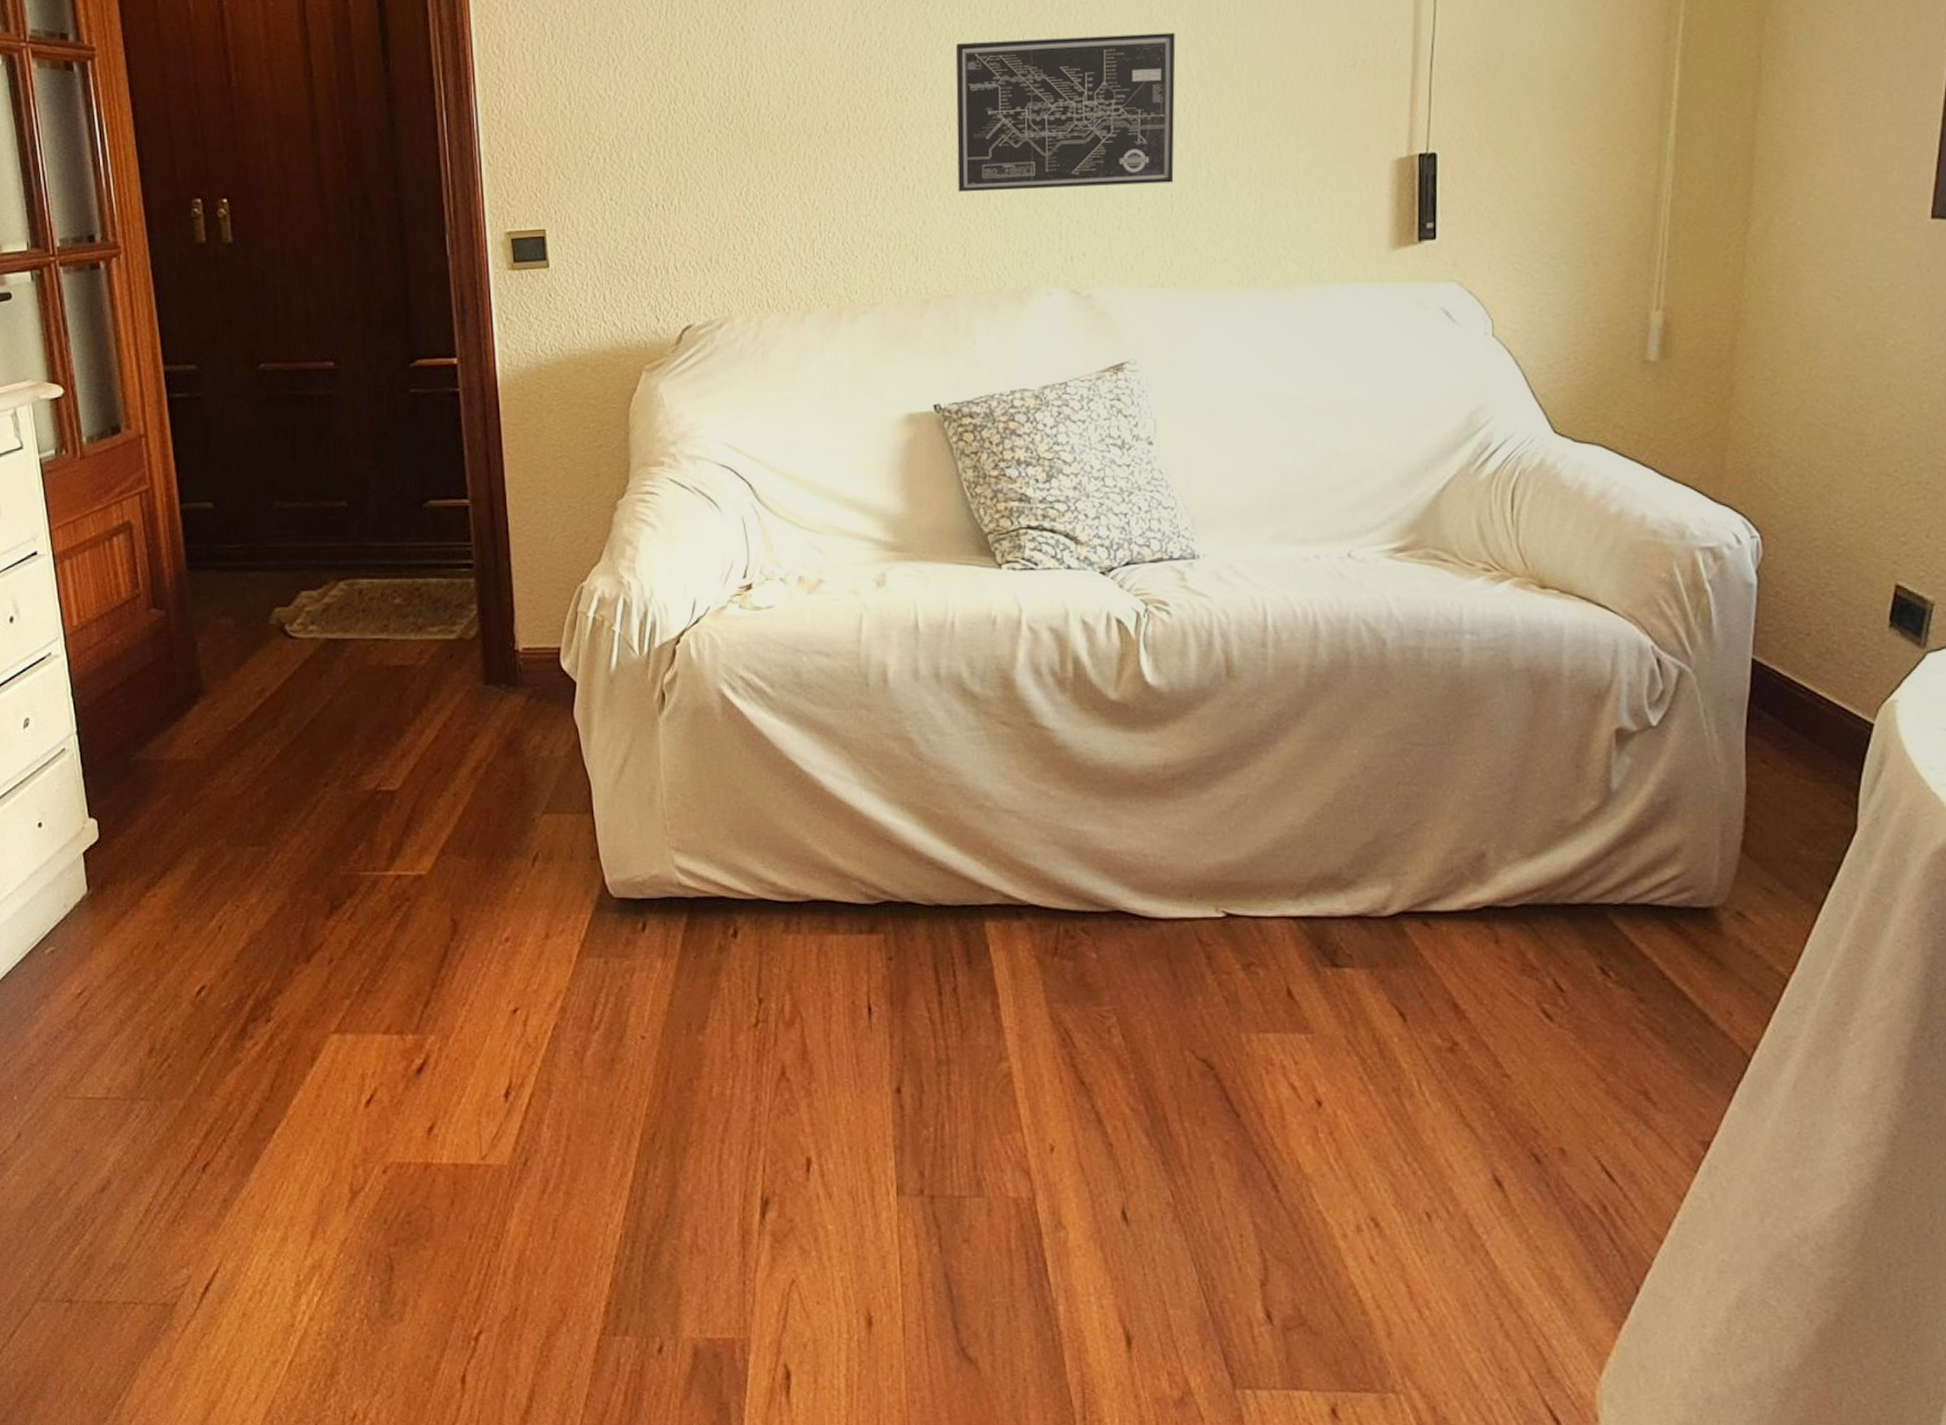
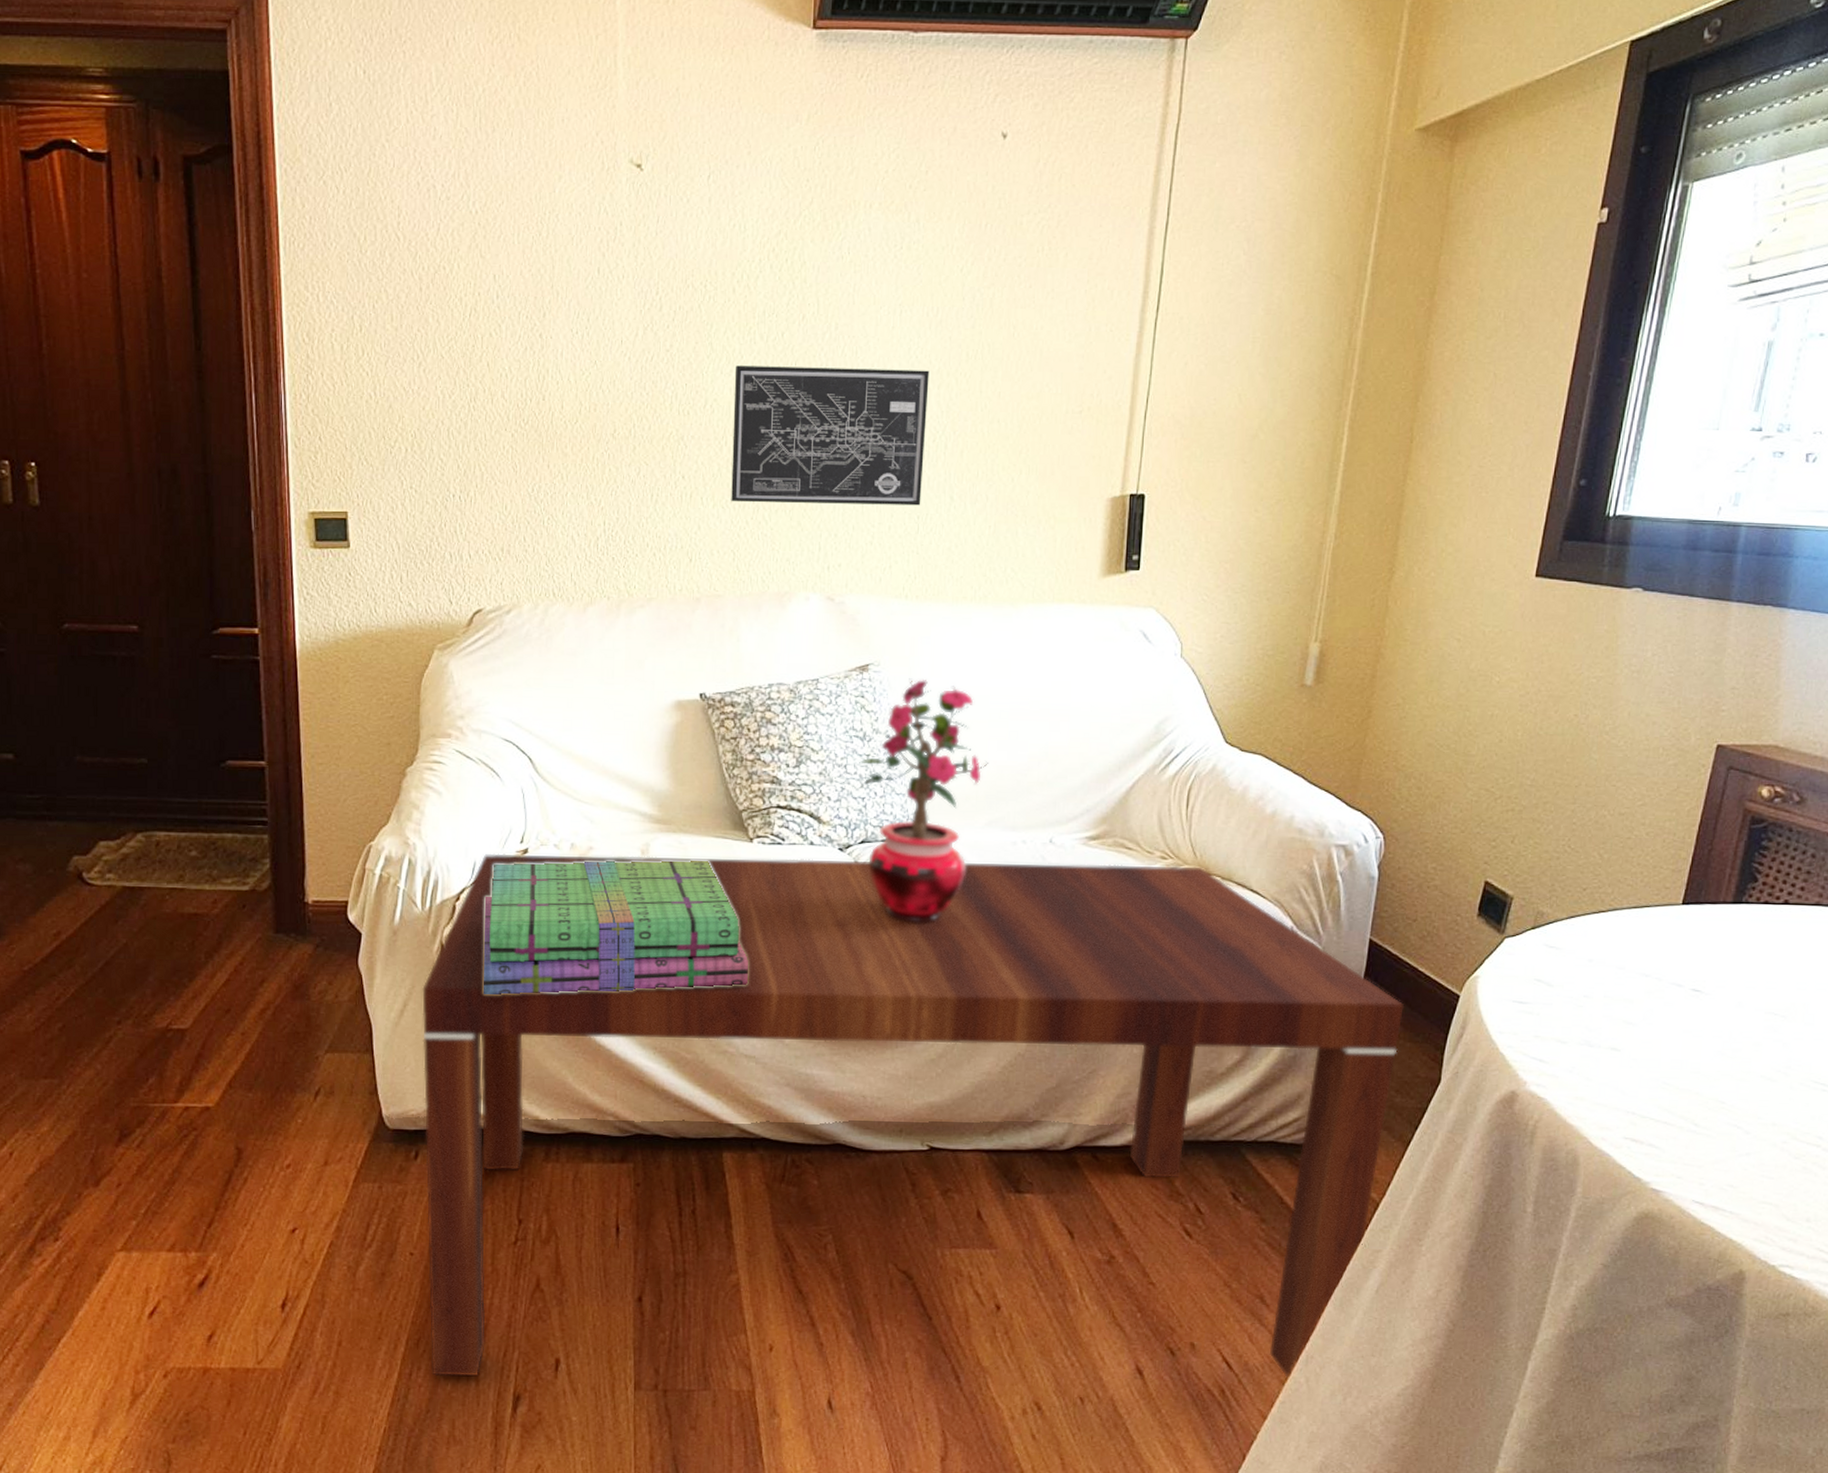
coffee table: none [643,579,1804,1195] -> present [422,853,1405,1380]
stack of books: none [706,591,1005,748] -> present [483,861,749,995]
potted plant: none [1118,376,1269,654] -> present [859,678,988,923]

